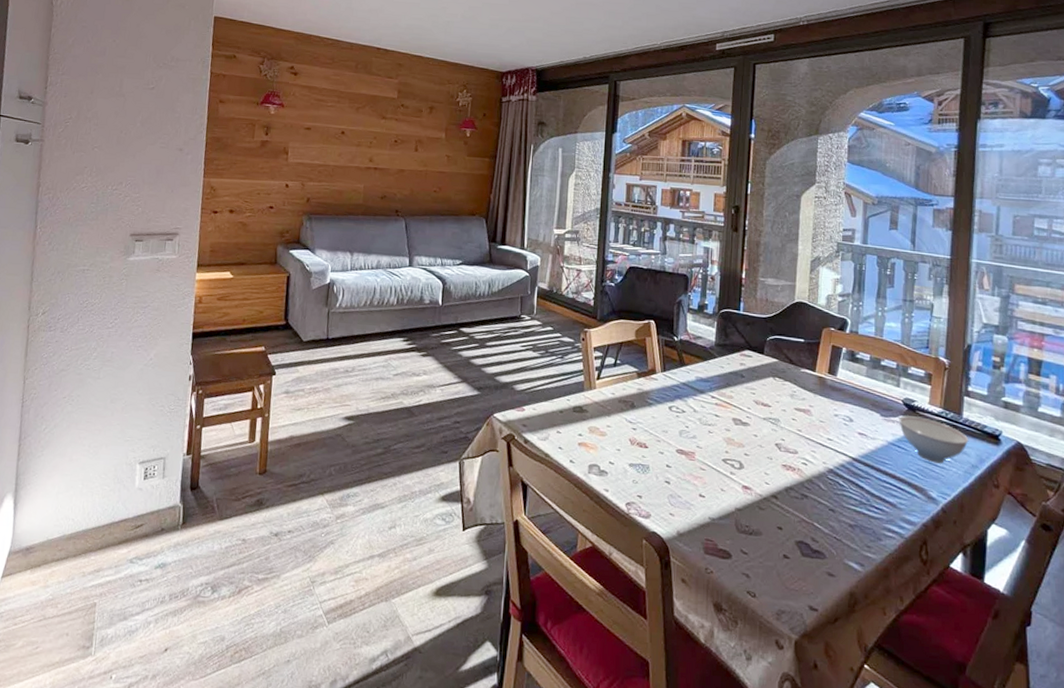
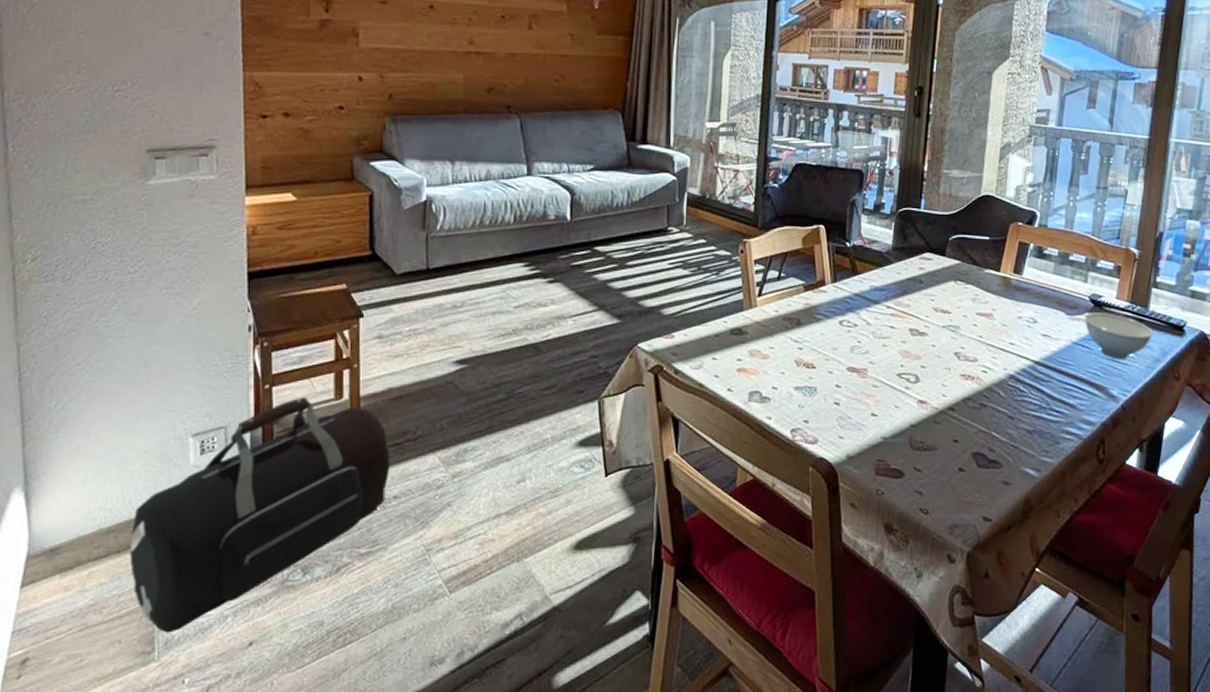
duffel bag: none [82,438,288,632] -> present [129,397,391,633]

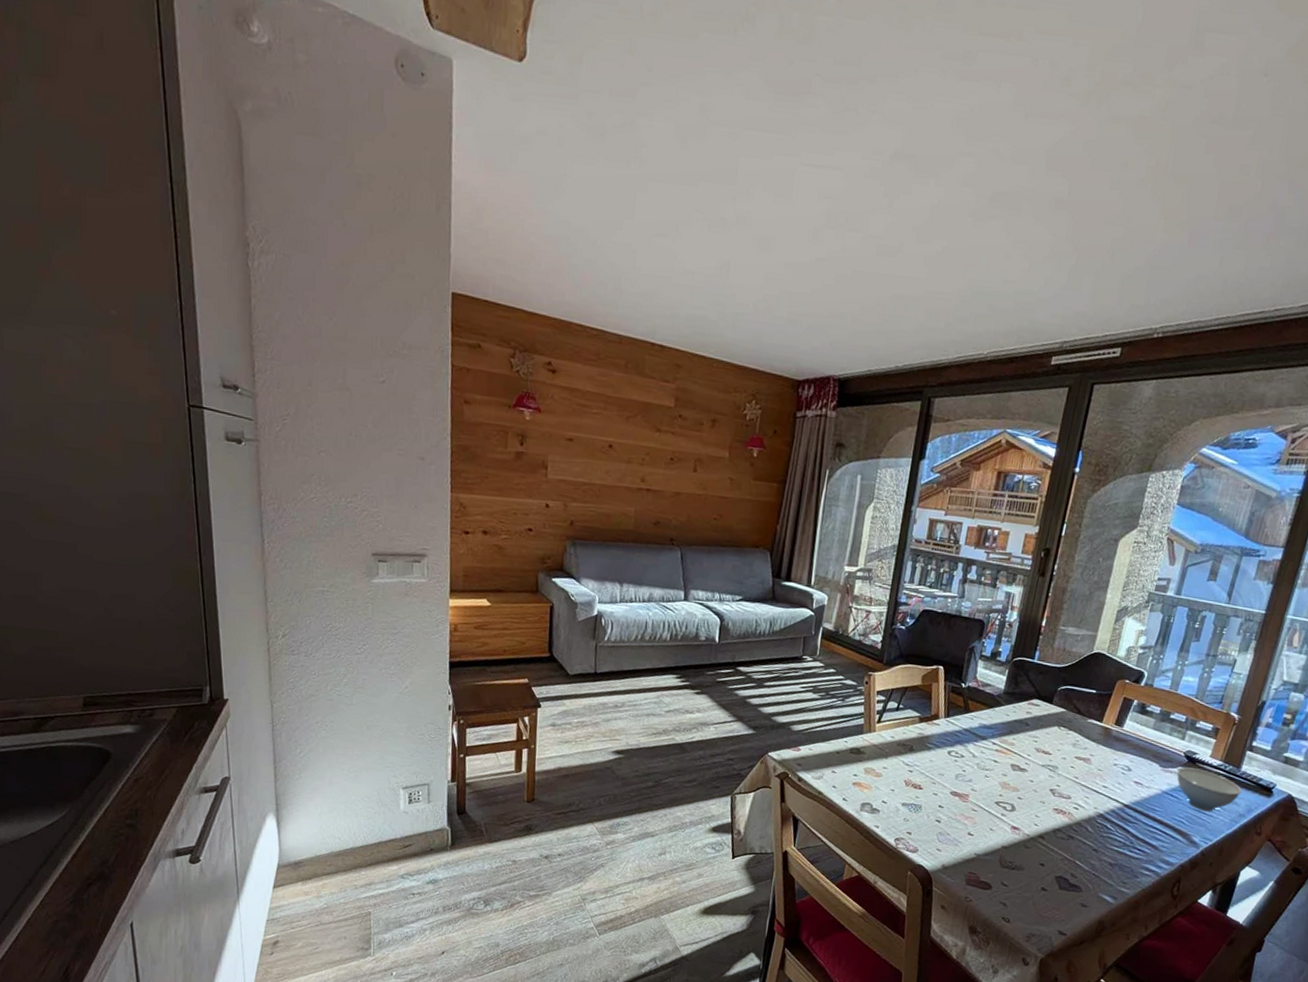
duffel bag: present [129,397,391,633] -> none [353,767,557,937]

